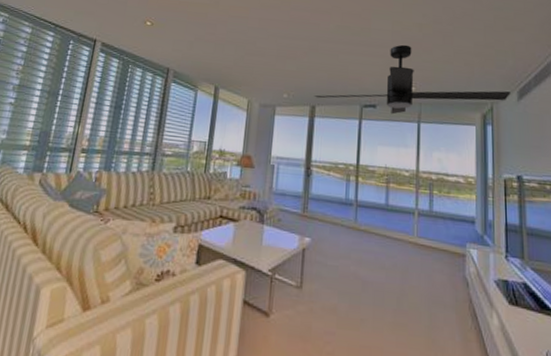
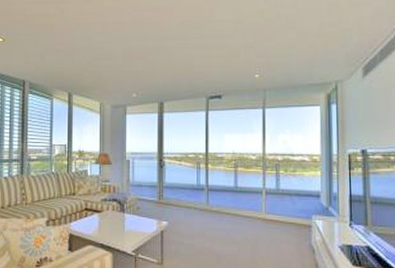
electric fan: present [314,44,510,115] -> none [161,33,355,103]

